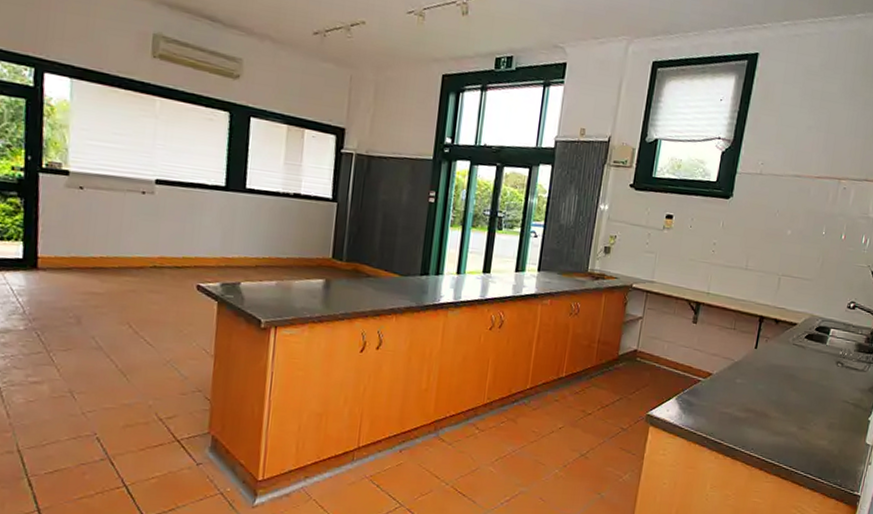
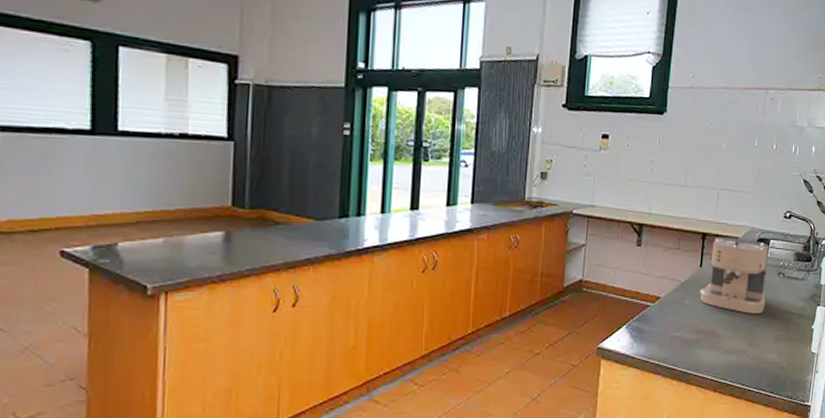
coffee maker: none [753,321,829,400] -> present [700,237,769,314]

